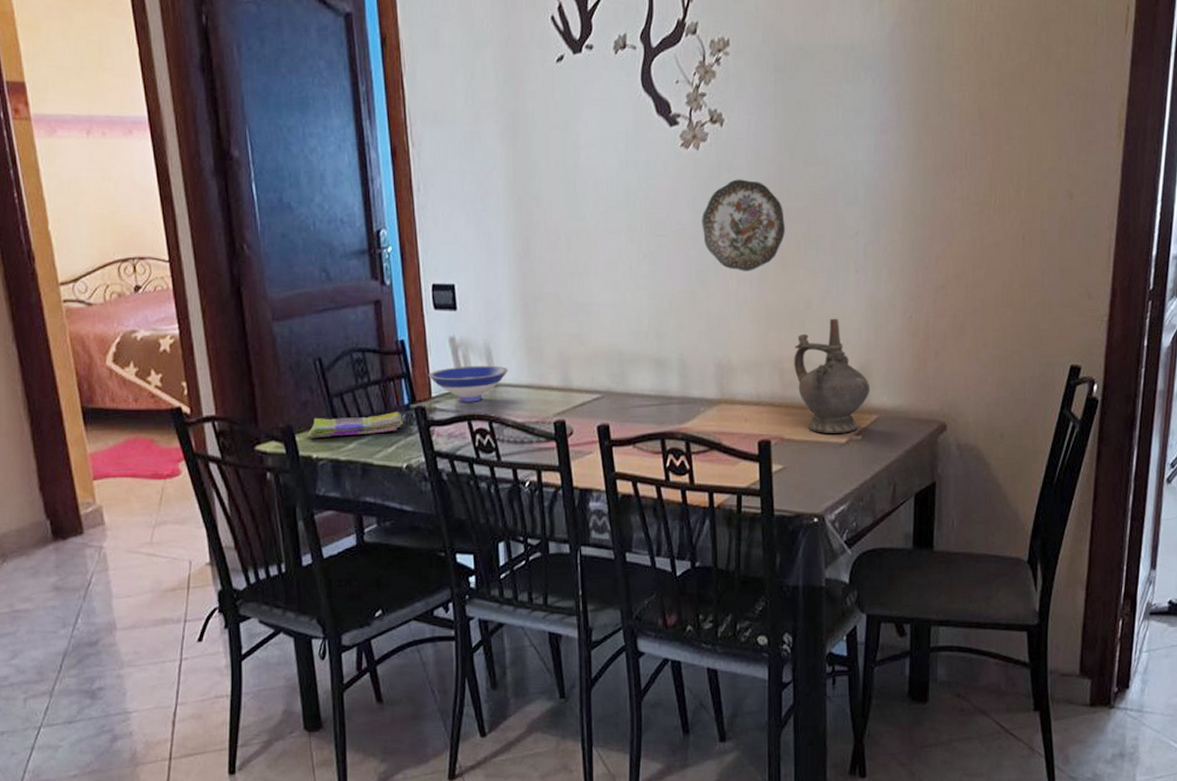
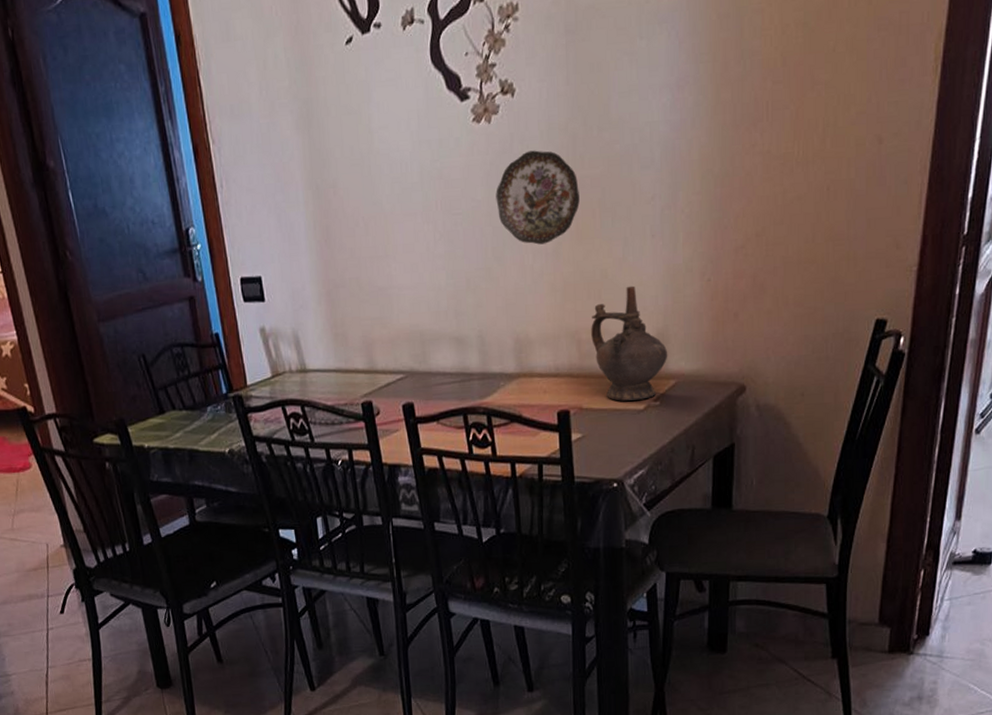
dish towel: present [307,412,404,439] -> none [138,401,224,430]
bowl: present [429,365,509,402] -> none [243,352,317,389]

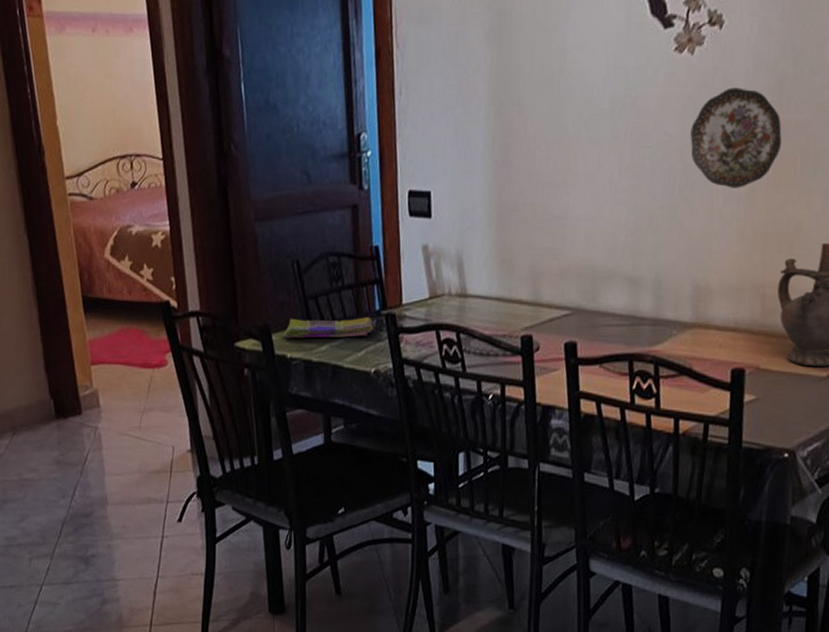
dish towel: none [138,401,224,430] -> present [283,317,374,339]

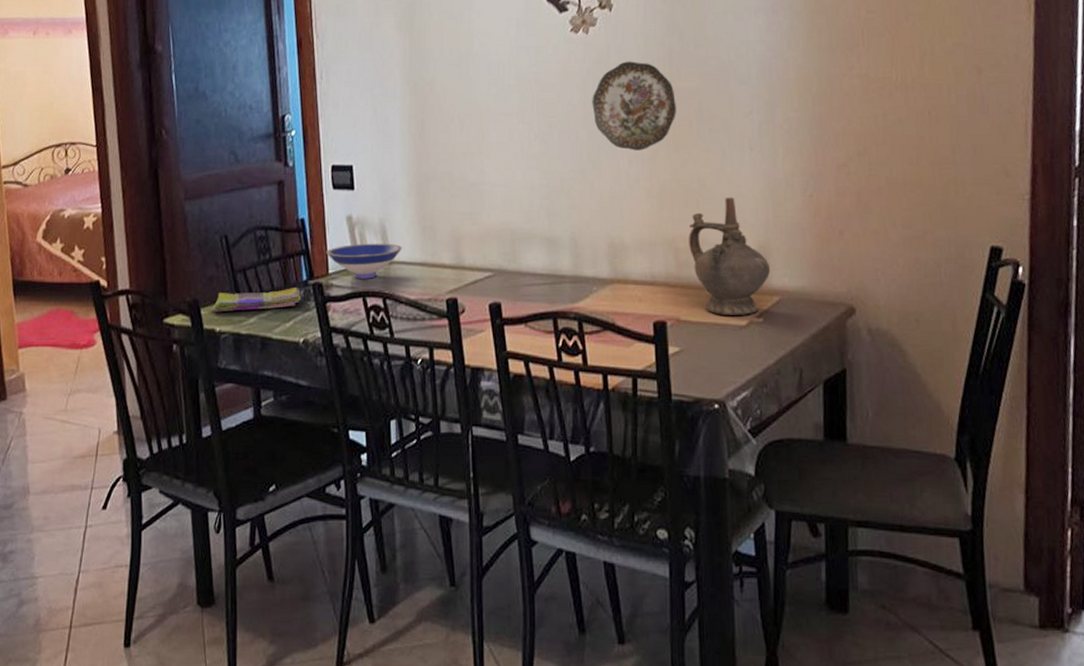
bowl: none [400,274,479,312] -> present [326,243,403,279]

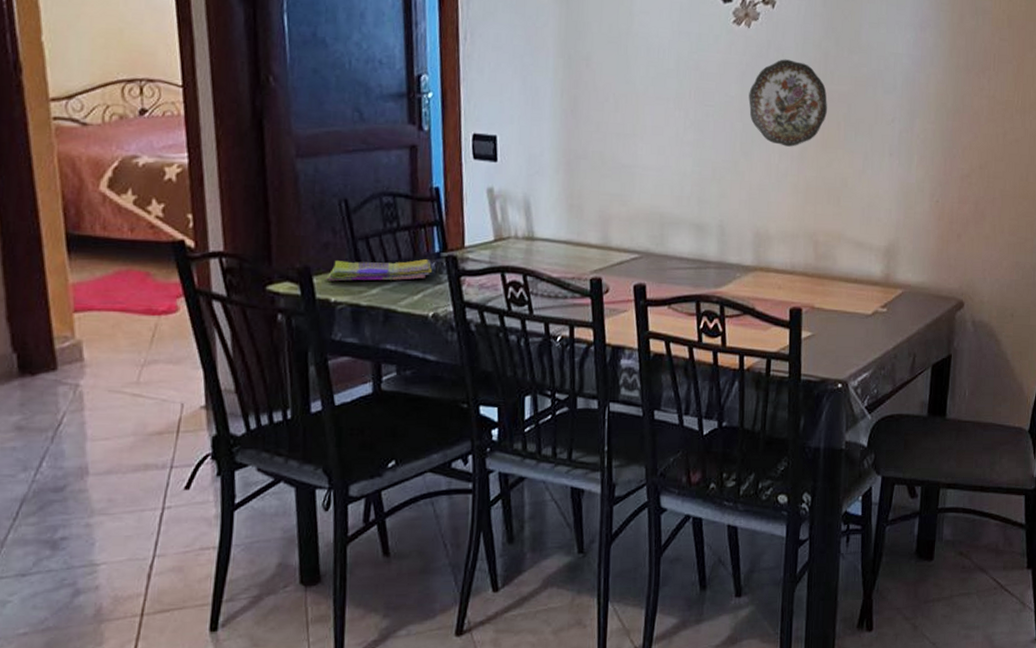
bowl: present [326,243,403,279] -> none [463,217,547,254]
ceremonial vessel: present [689,197,771,315] -> none [828,197,897,305]

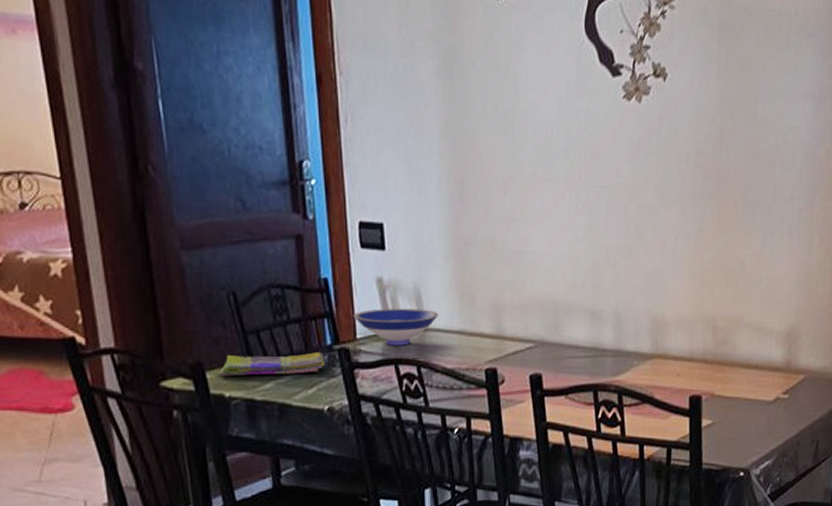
bowl: none [463,217,547,254] -> present [354,308,439,346]
decorative plate: present [748,59,827,147] -> none [641,135,723,229]

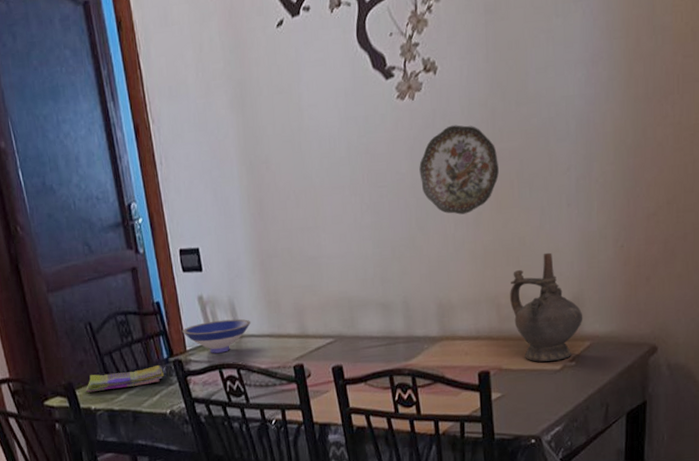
decorative plate: none [641,135,723,229] -> present [419,125,499,215]
ceremonial vessel: none [727,279,799,392] -> present [510,252,583,362]

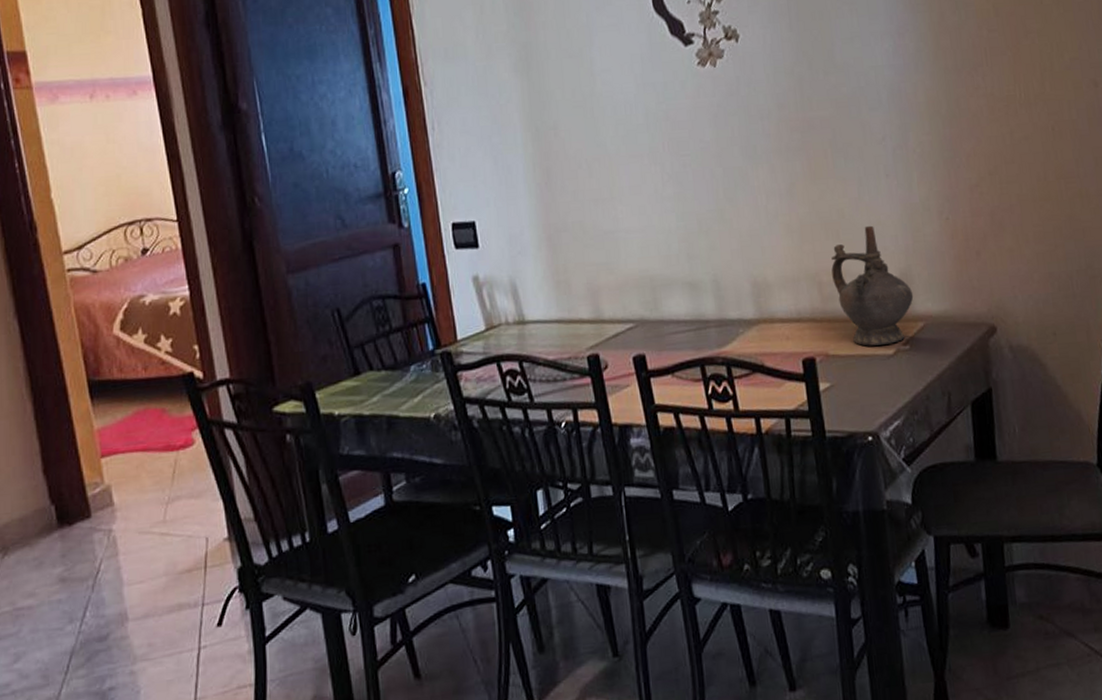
dish towel: present [85,365,165,393] -> none [328,359,429,395]
bowl: present [182,319,252,354] -> none [453,302,537,344]
decorative plate: present [419,125,499,215] -> none [724,92,811,185]

